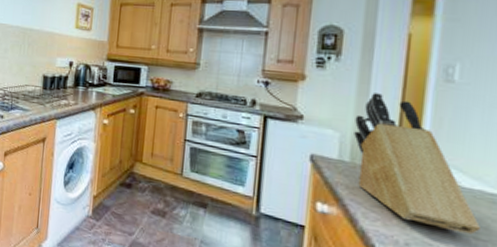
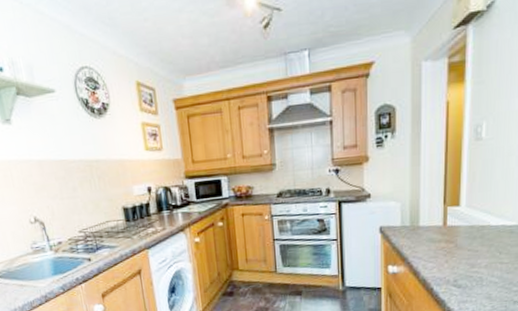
knife block: present [354,92,480,235] -> none [411,160,503,263]

